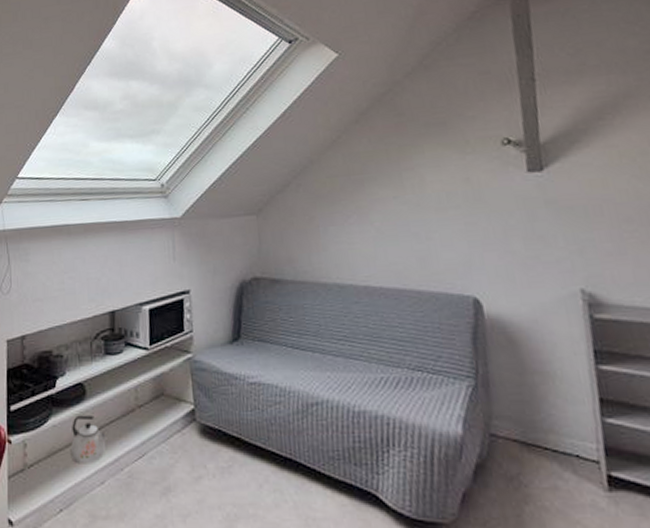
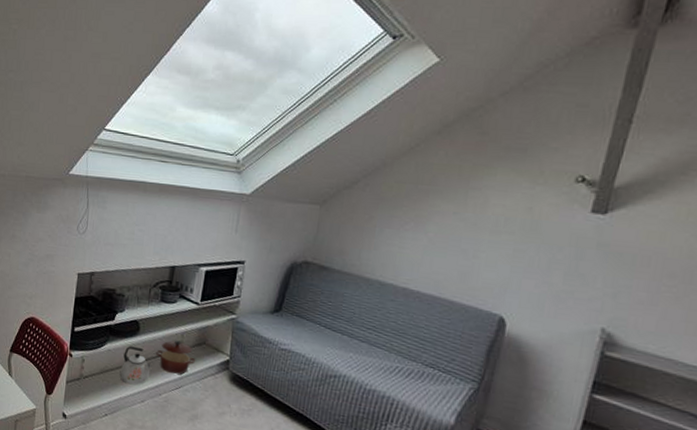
saucepan: none [109,397,157,441] -> present [156,340,196,375]

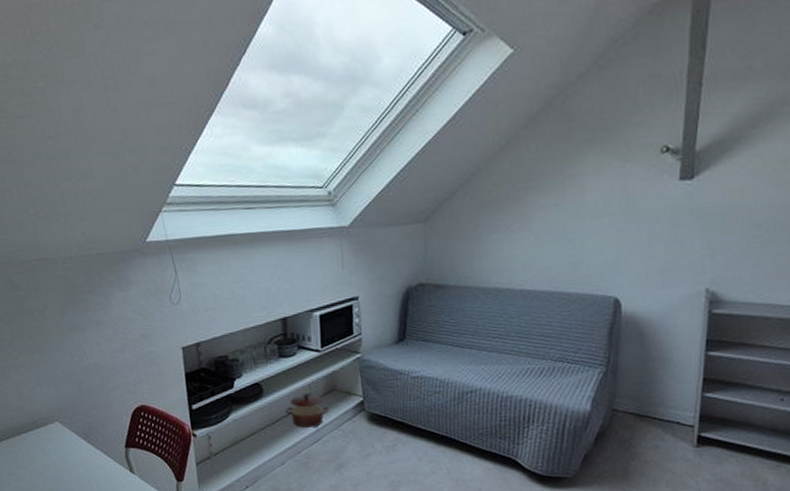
kettle: present [119,345,151,386] -> none [251,409,285,450]

